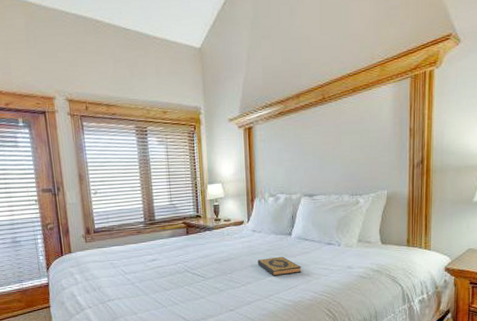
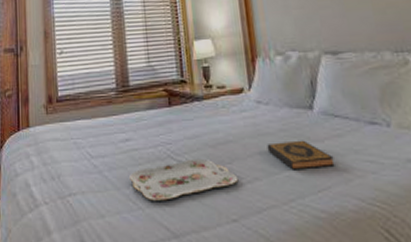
serving tray: none [156,271,236,301] -> present [129,158,239,201]

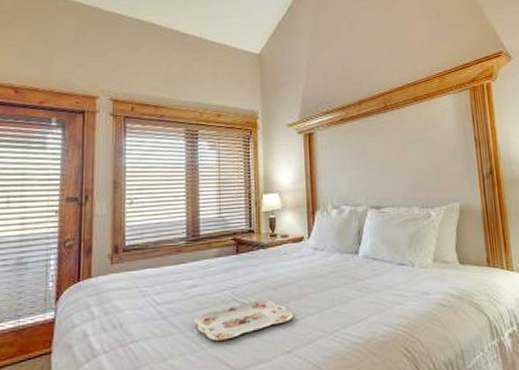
hardback book: present [267,140,335,170] -> none [319,280,372,306]

